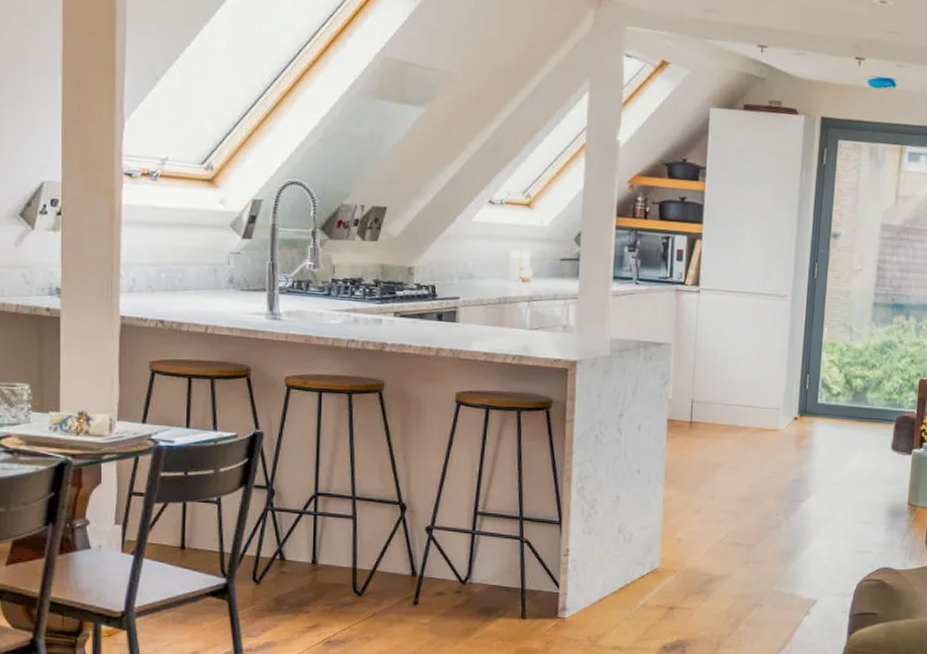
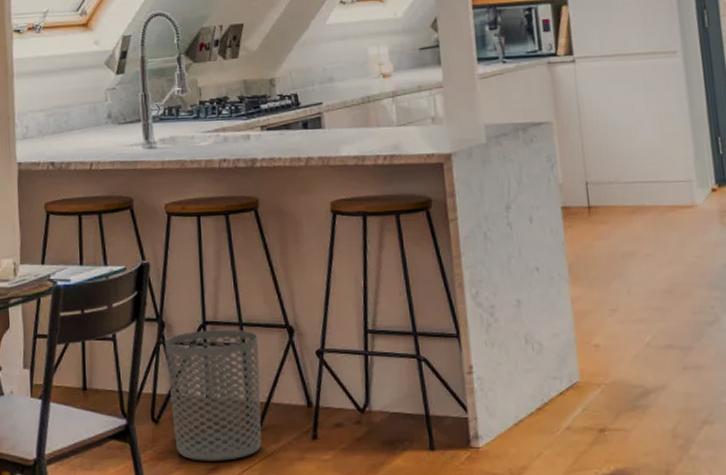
waste bin: none [273,500,370,620] -> present [165,329,262,461]

